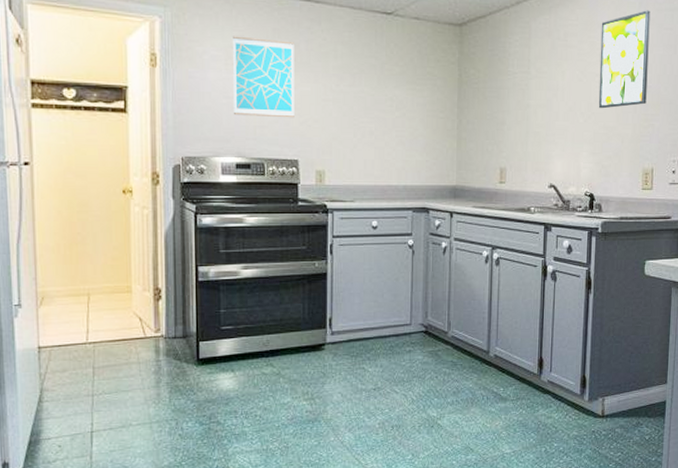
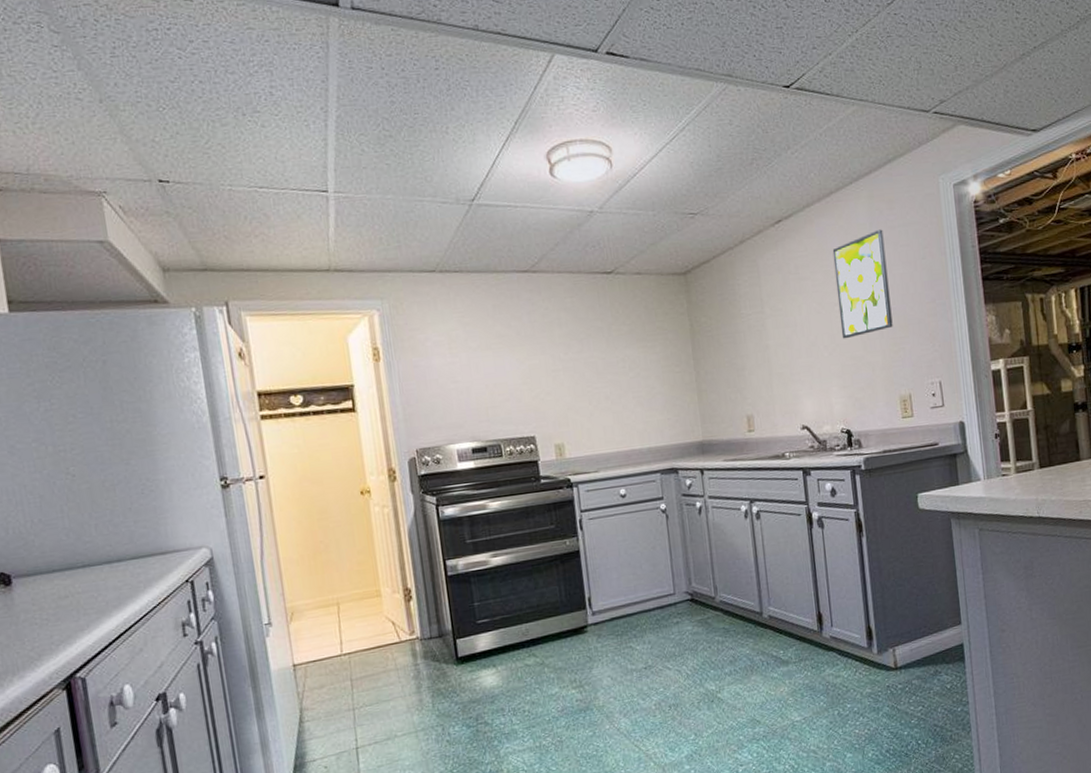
wall art: present [233,36,295,118] -> none [453,316,526,399]

